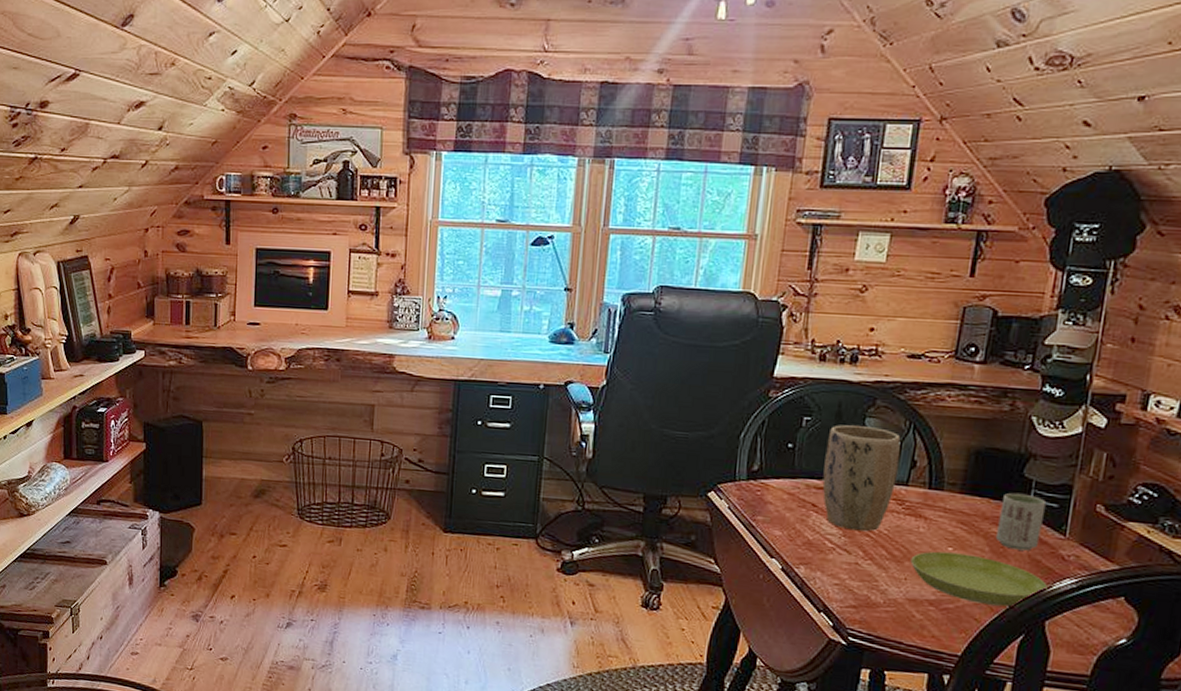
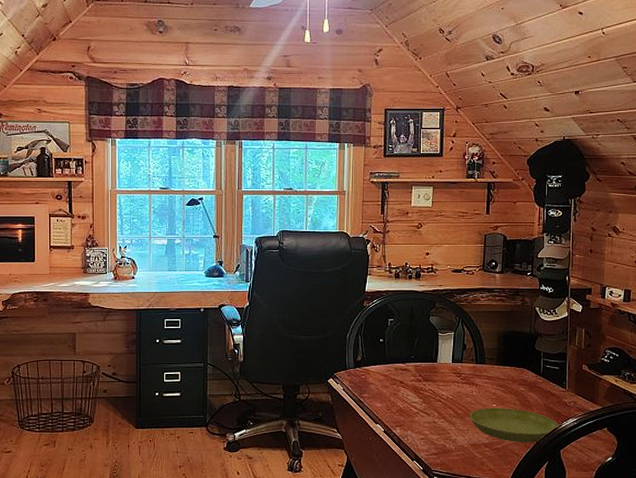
plant pot: present [822,425,901,532] -> none [406,323,454,398]
cup: present [996,492,1047,551] -> none [523,361,552,402]

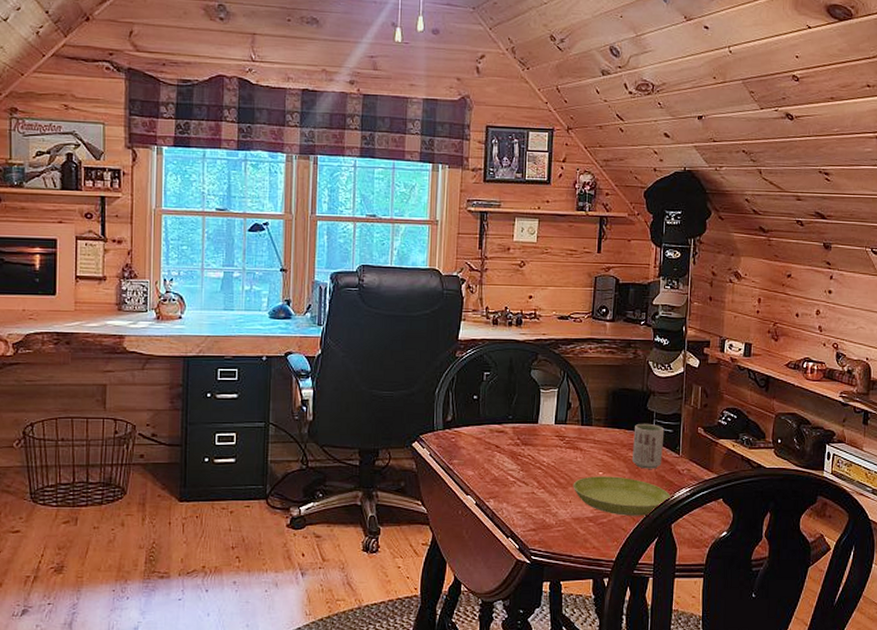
cup: none [523,361,552,402] -> present [632,423,665,469]

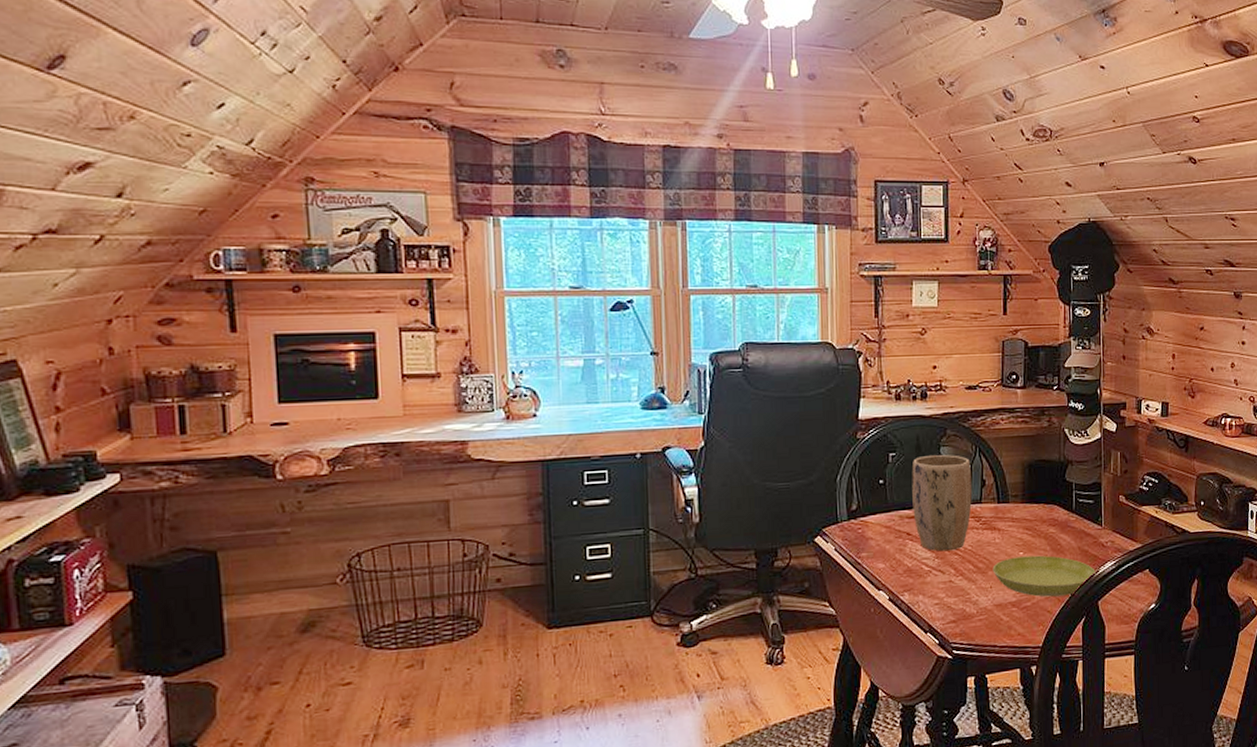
plant pot: none [502,377,558,465] -> present [912,455,972,552]
cup: present [632,423,665,469] -> none [1053,495,1085,545]

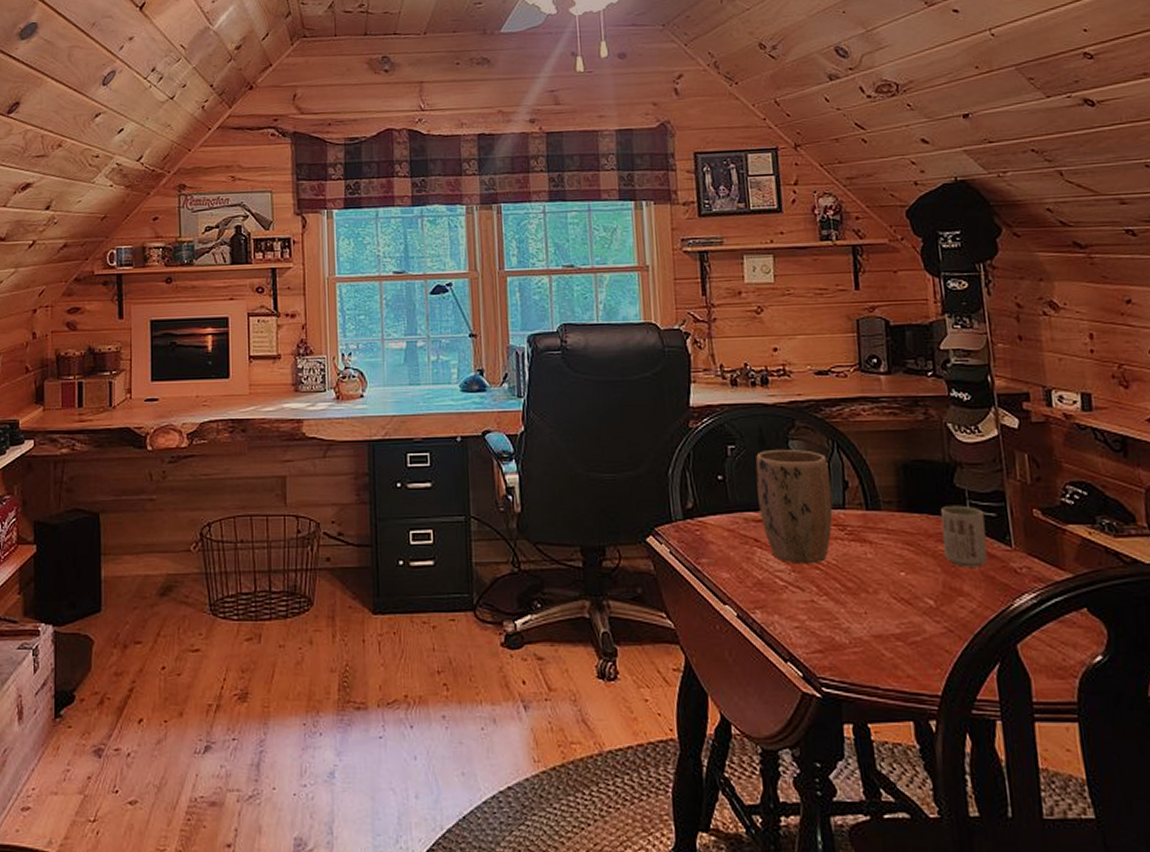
saucer: present [992,555,1096,597] -> none [866,578,1010,632]
cup: none [1053,495,1085,545] -> present [940,505,988,567]

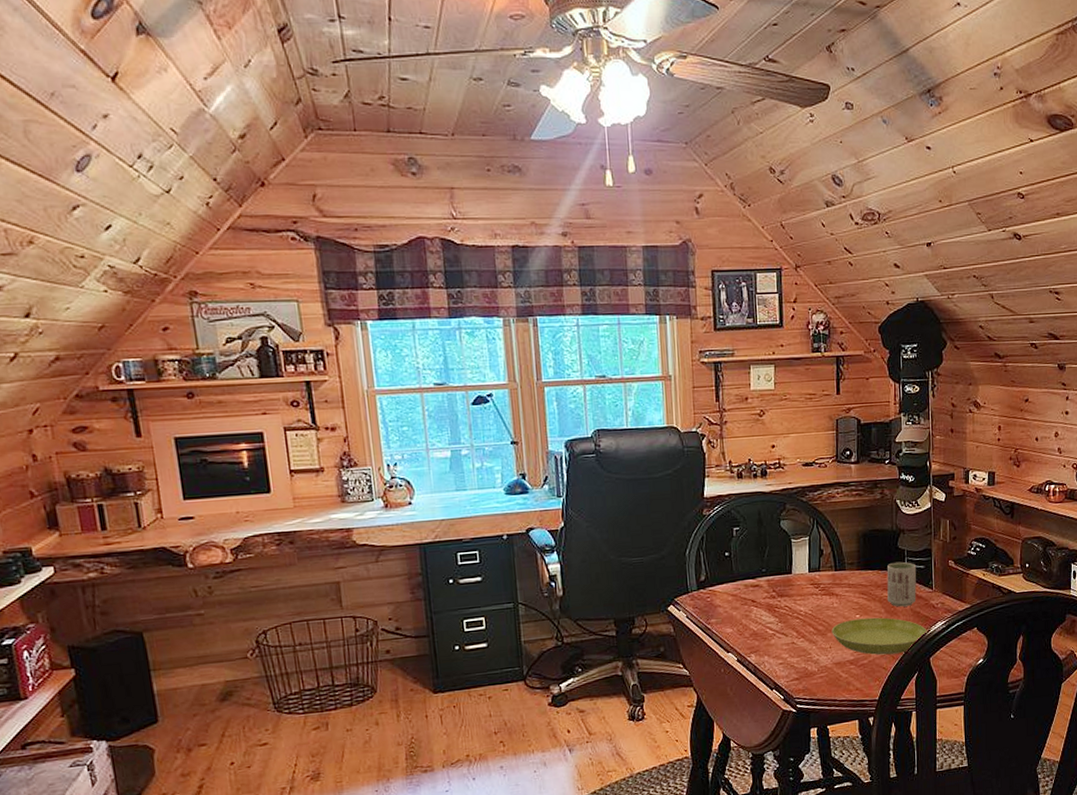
plant pot: present [755,450,833,564] -> none [754,527,811,617]
saucer: none [866,578,1010,632] -> present [831,617,927,655]

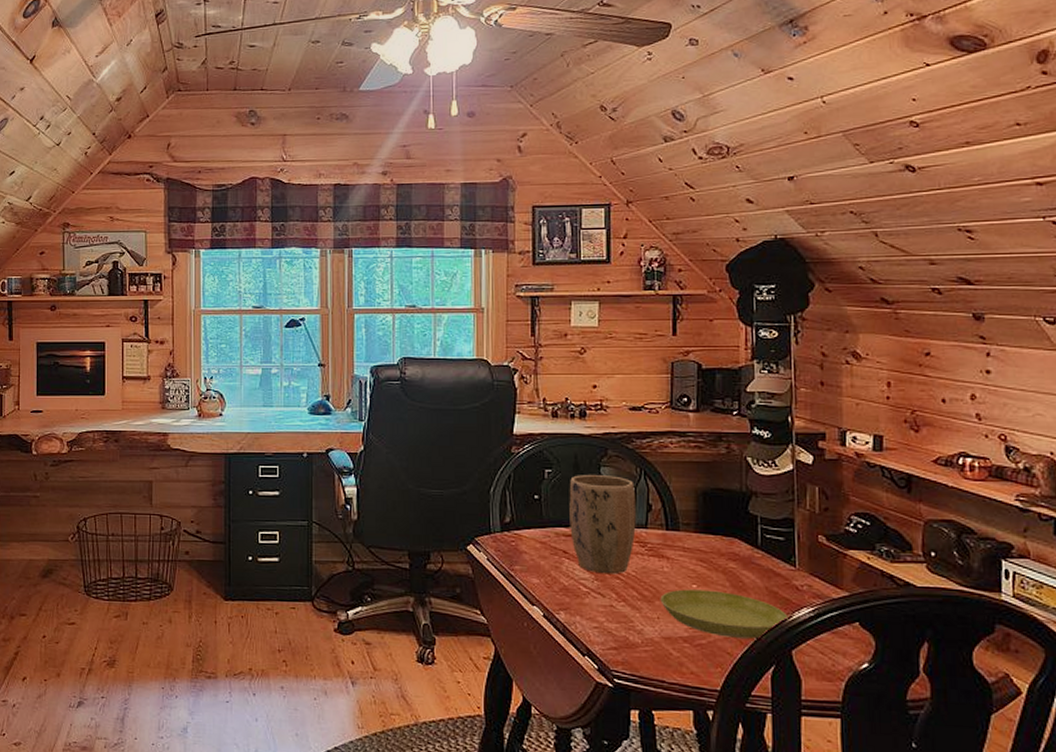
plant pot: none [754,527,811,617] -> present [569,475,636,575]
cup: present [887,561,917,607] -> none [733,529,774,583]

